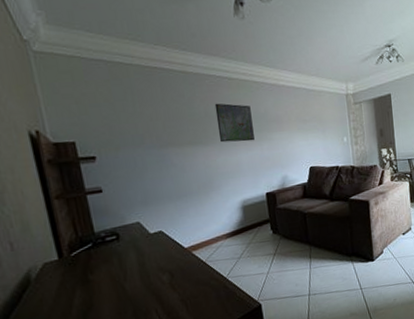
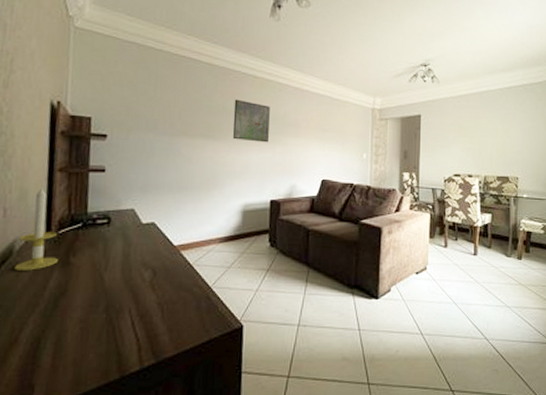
candle: none [33,215,77,297] -> present [14,186,58,271]

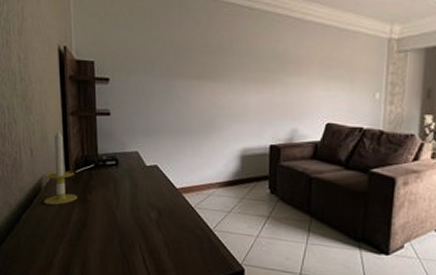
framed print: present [232,99,270,143] -> none [229,35,268,83]

